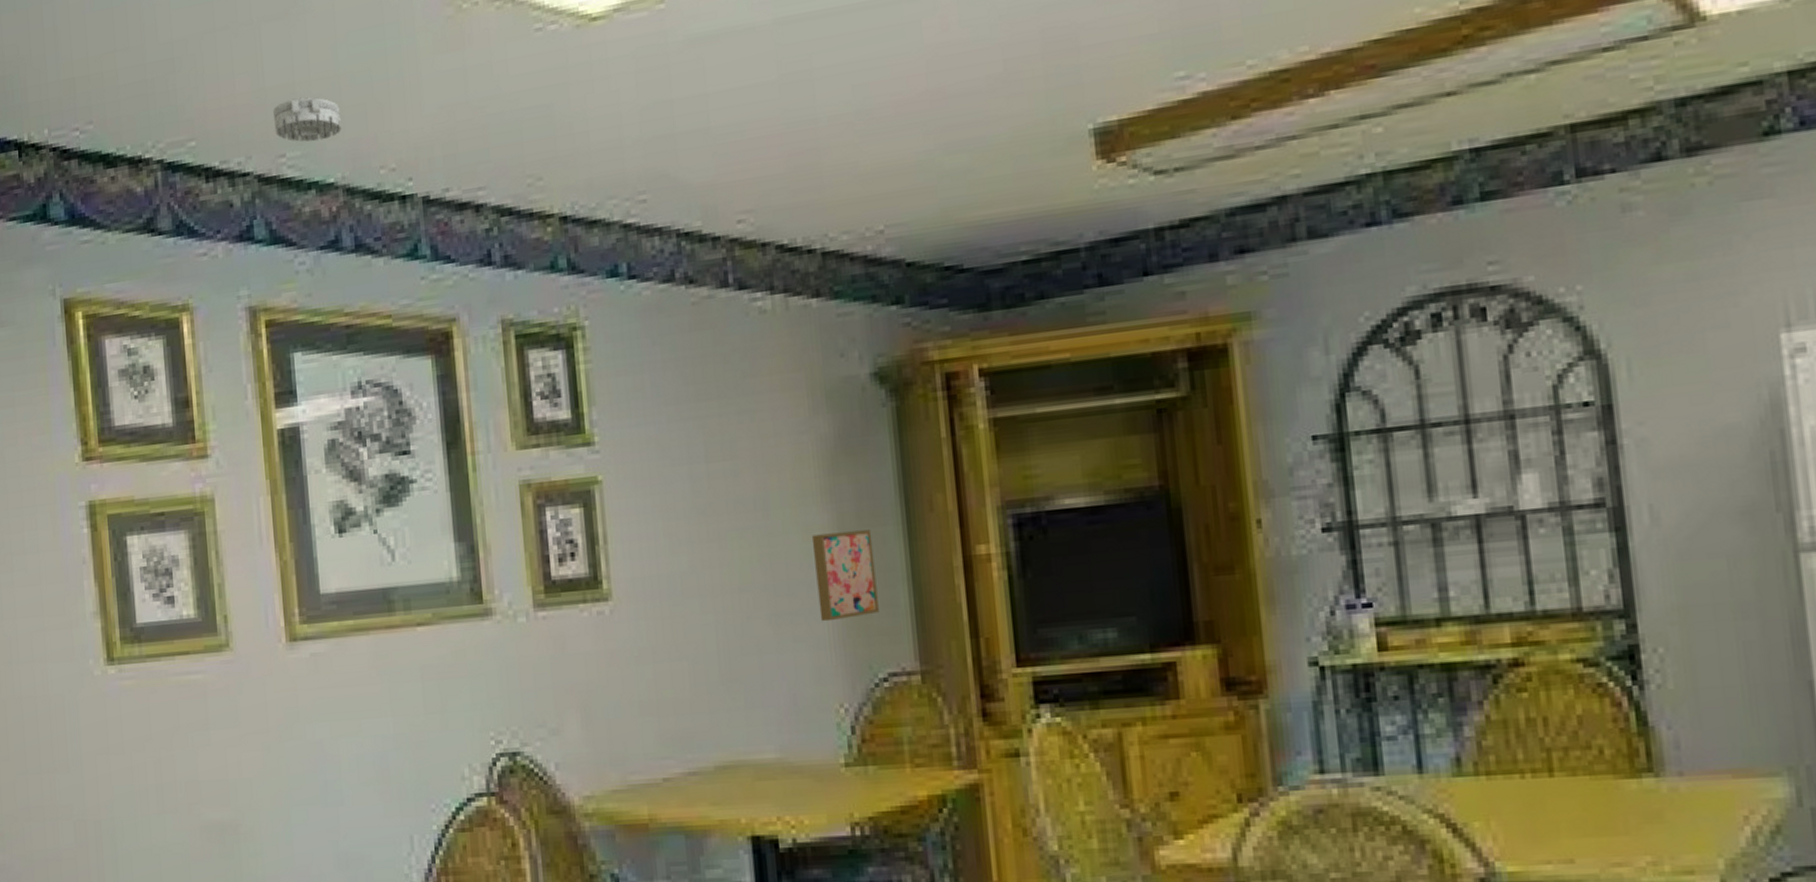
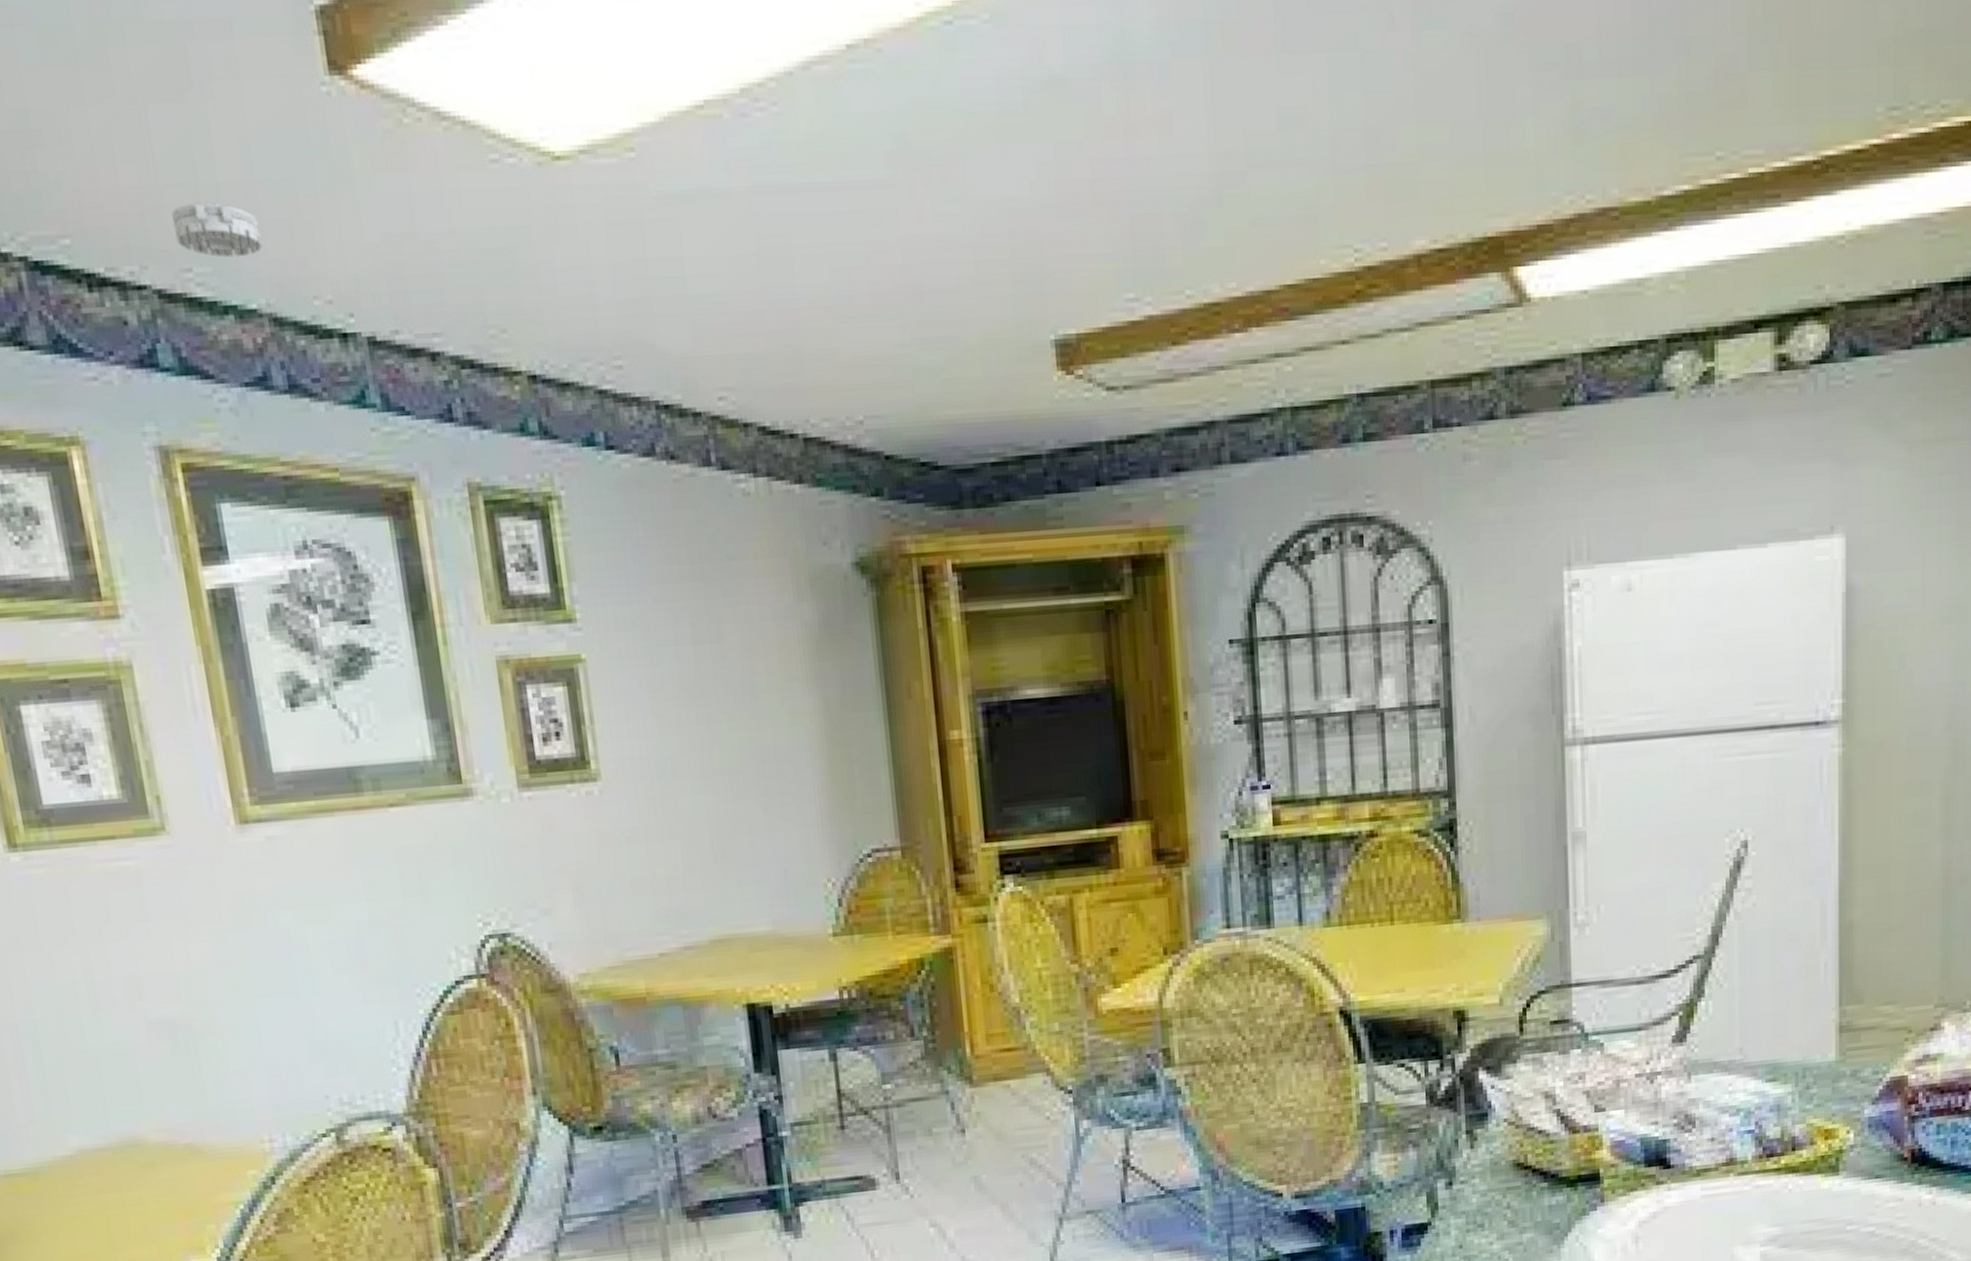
wall art: present [811,529,879,622] -> none [798,714,863,802]

